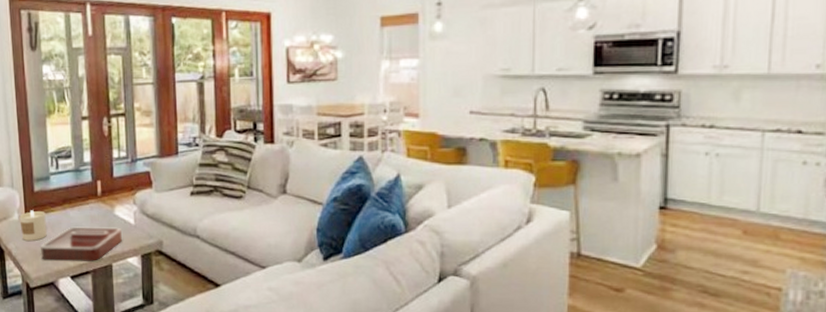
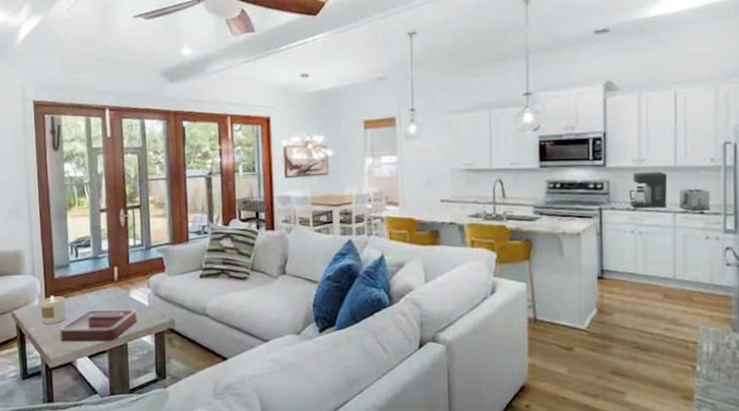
coffee maker: none [706,81,756,125] -> present [629,172,667,209]
toaster: none [771,101,813,129] -> present [680,188,711,211]

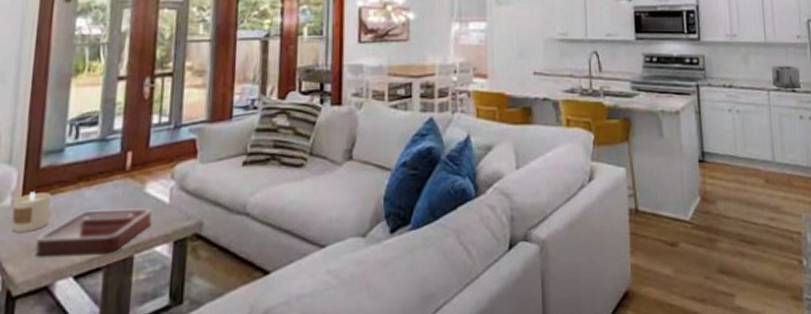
coffee maker: present [629,172,667,209] -> none [724,48,761,85]

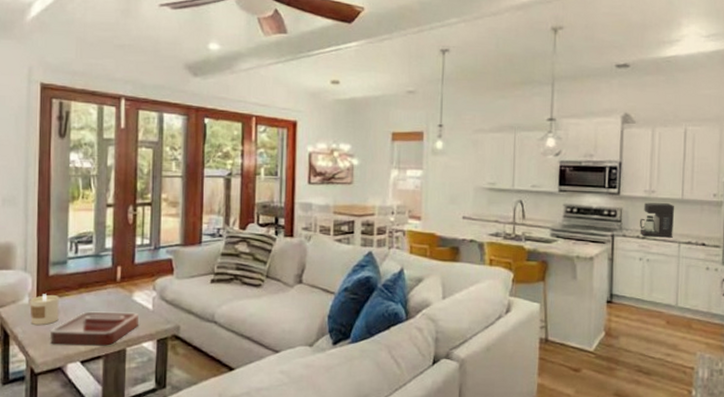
coffee maker: none [724,48,761,85] -> present [640,203,674,238]
toaster: present [771,65,801,89] -> none [684,221,712,243]

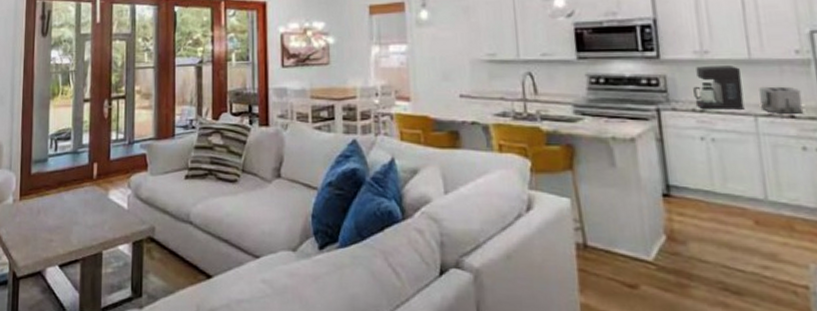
candle: present [30,294,59,325] -> none [13,193,40,226]
decorative tray: present [49,311,139,346] -> none [30,211,114,249]
toaster: none [684,221,712,243] -> present [759,86,803,114]

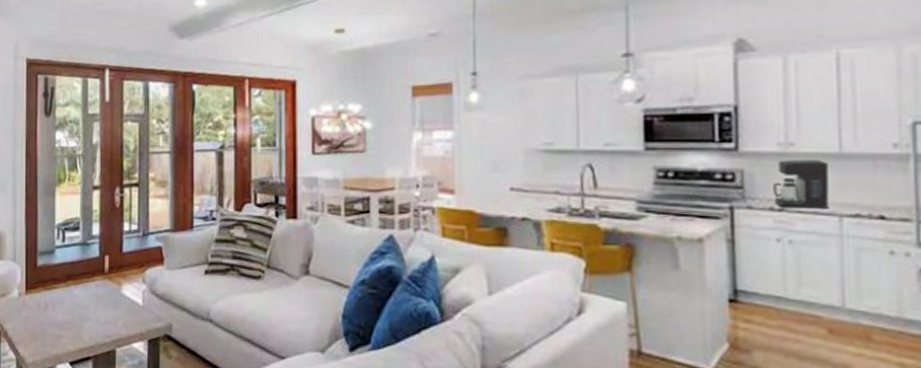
toaster: present [759,86,803,114] -> none [848,184,896,214]

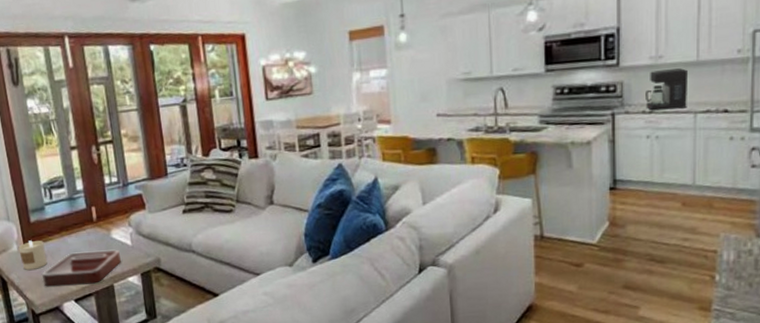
candle: none [19,286,47,321] -> present [18,240,47,270]
decorative tray: none [38,306,128,346] -> present [42,249,121,287]

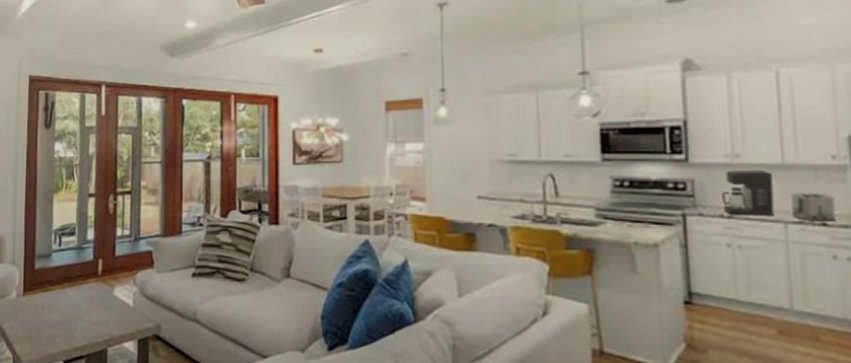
candle: present [18,240,47,270] -> none [17,288,44,321]
decorative tray: present [42,249,121,287] -> none [34,307,119,345]
toaster: none [701,84,737,110] -> present [791,192,836,221]

